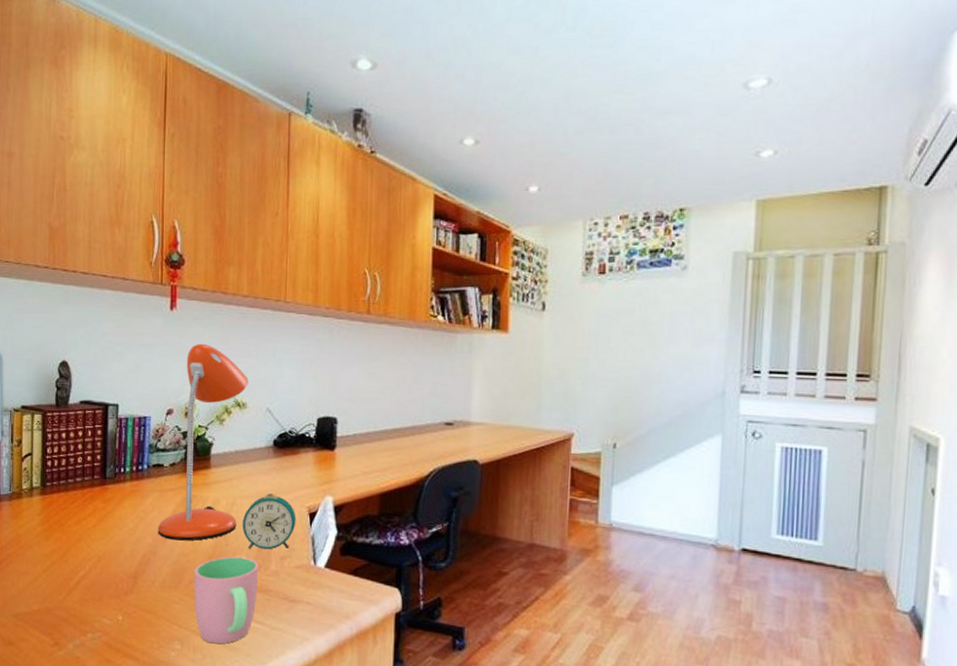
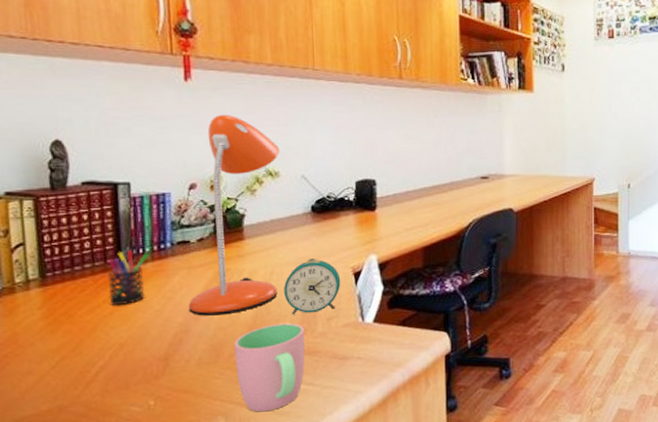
pen holder: none [93,468,129,520] -> present [107,250,150,305]

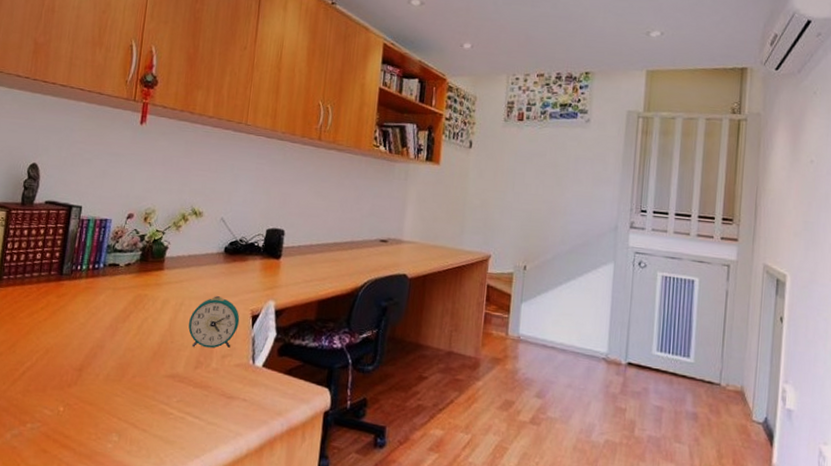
pen holder: present [107,250,150,305] -> none [45,265,86,314]
desk lamp: present [188,114,280,316] -> none [107,155,207,337]
cup: present [234,323,305,412] -> none [135,353,200,437]

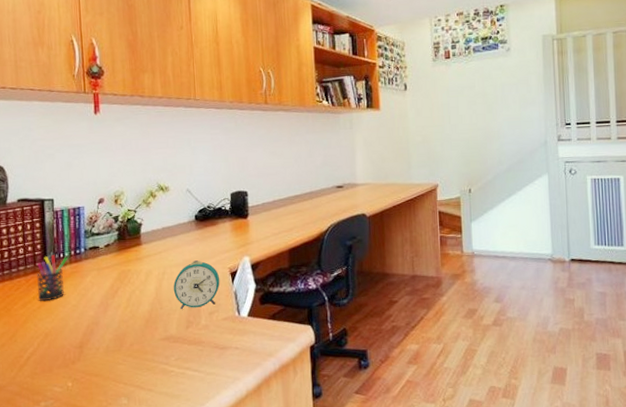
pen holder: none [45,265,86,314] -> present [36,255,68,301]

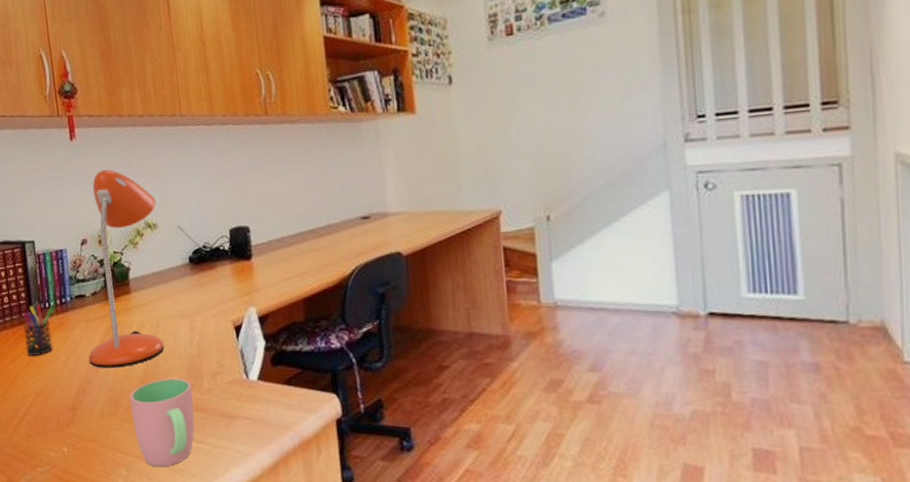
desk lamp: none [98,140,169,310] -> present [88,169,164,368]
cup: none [134,316,192,395] -> present [129,378,195,467]
alarm clock: present [174,260,220,310] -> none [169,311,223,370]

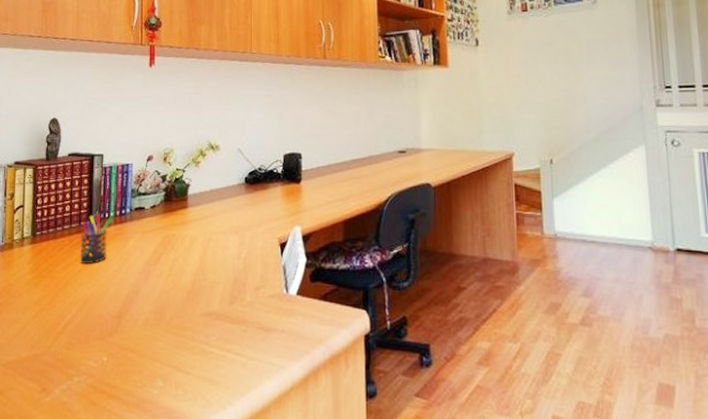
desk lamp: present [88,169,164,368] -> none [140,94,221,279]
cup: present [129,378,195,467] -> none [175,290,235,379]

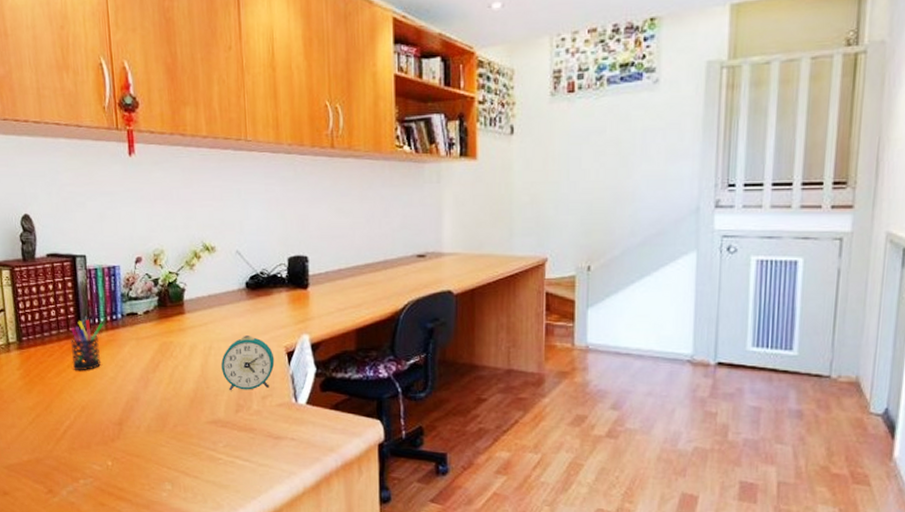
alarm clock: none [219,228,268,283] -> present [221,336,275,391]

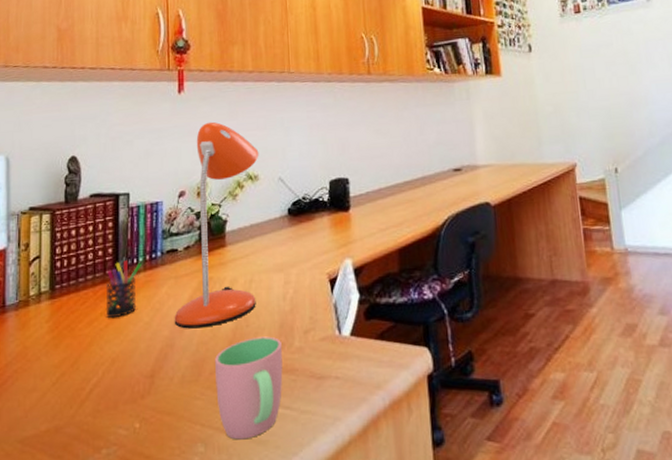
desk lamp: none [137,188,216,386] -> present [174,121,259,329]
cup: none [178,398,242,483] -> present [215,336,283,440]
alarm clock: present [221,336,275,391] -> none [262,264,317,328]

